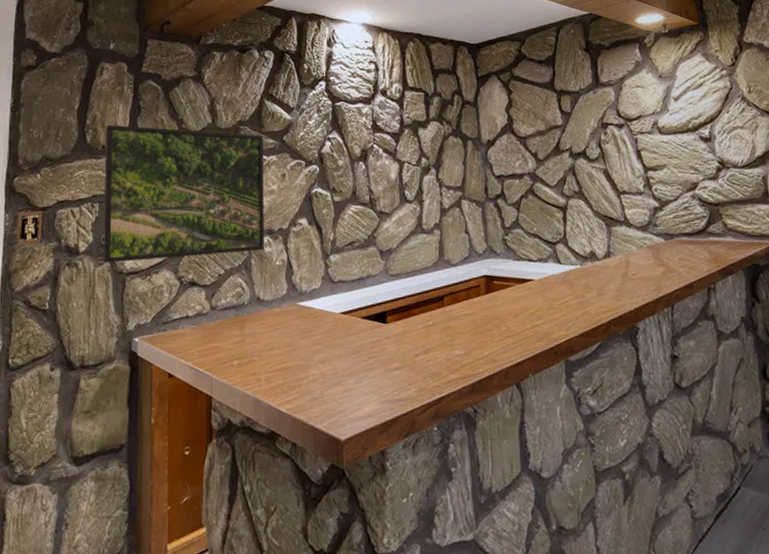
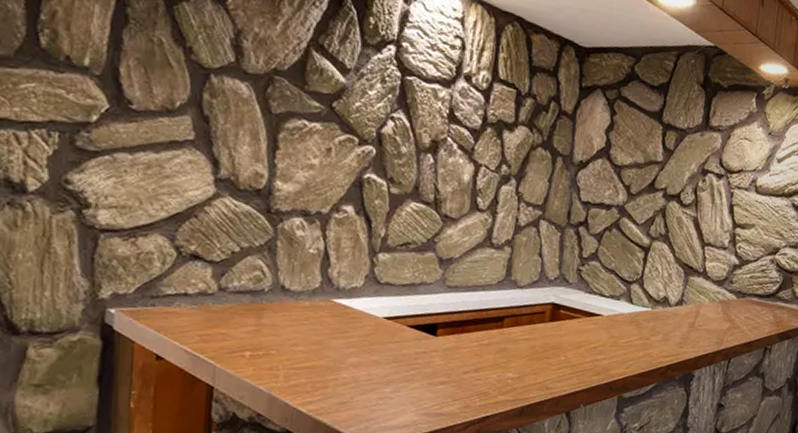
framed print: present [102,125,265,263] -> none [64,29,306,233]

